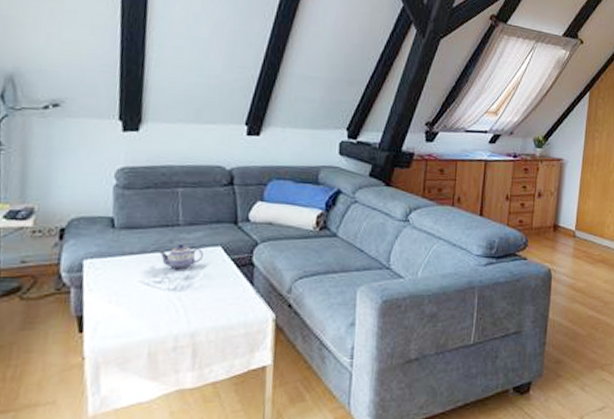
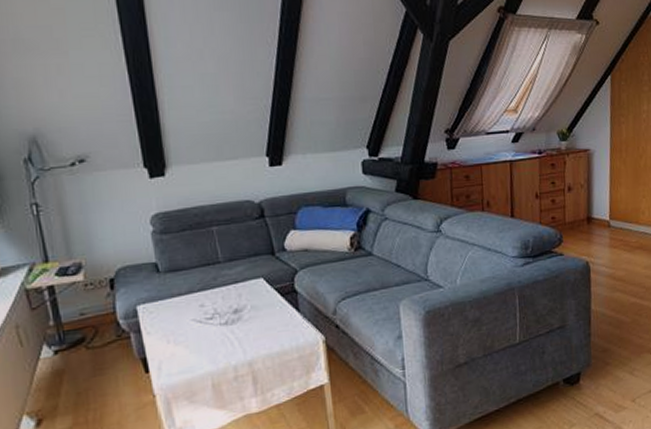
teapot: present [159,245,203,271] -> none [205,281,247,306]

